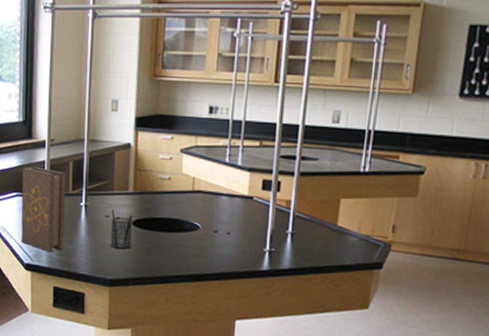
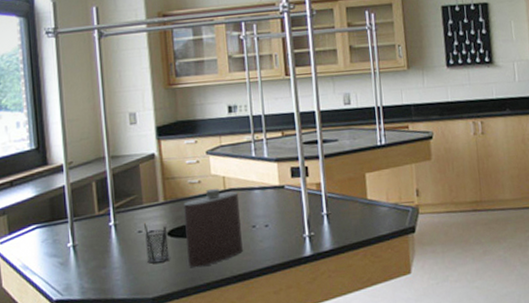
book: present [21,166,66,252] -> none [40,193,96,283]
flask: none [148,187,206,261] -> present [183,188,243,268]

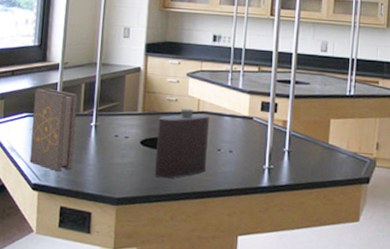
book: none [40,193,96,283] -> present [29,88,78,172]
pencil holder: present [143,221,170,264] -> none [119,128,141,168]

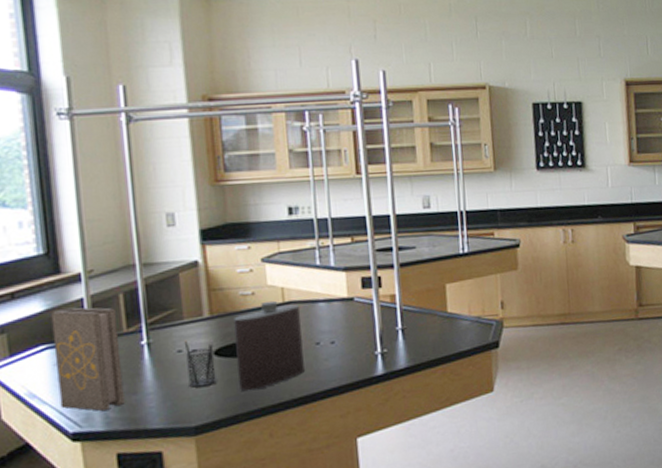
pencil holder: none [119,128,141,168] -> present [183,338,217,388]

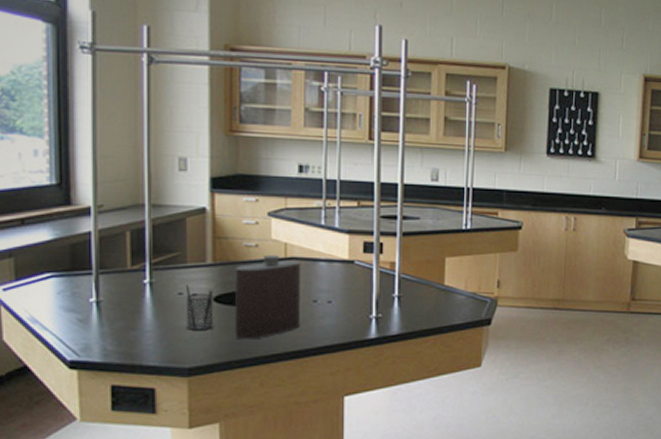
book: present [51,307,125,412] -> none [58,239,123,344]

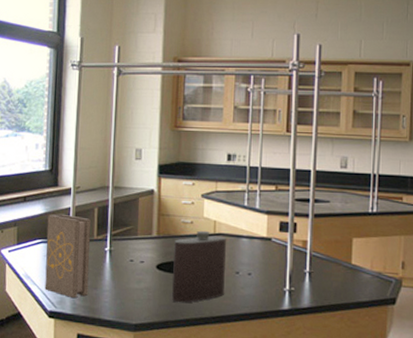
book: none [58,239,123,344] -> present [44,213,91,299]
pencil holder: present [185,283,214,330] -> none [135,252,157,293]

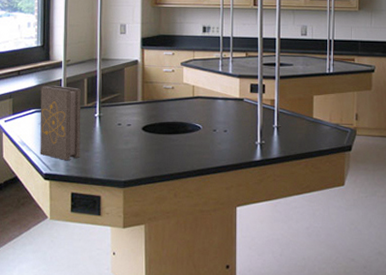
flask: present [172,230,227,303] -> none [157,94,205,160]

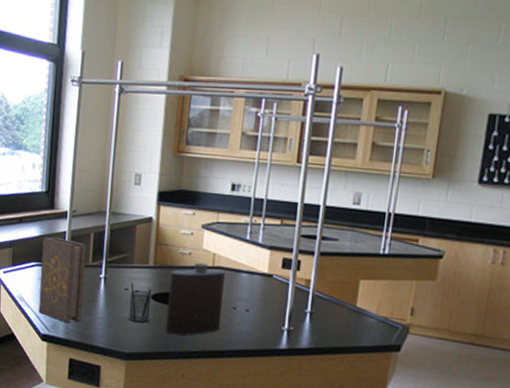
pencil holder: none [123,117,142,152] -> present [128,281,152,323]
flask: none [157,94,205,160] -> present [166,262,226,336]

